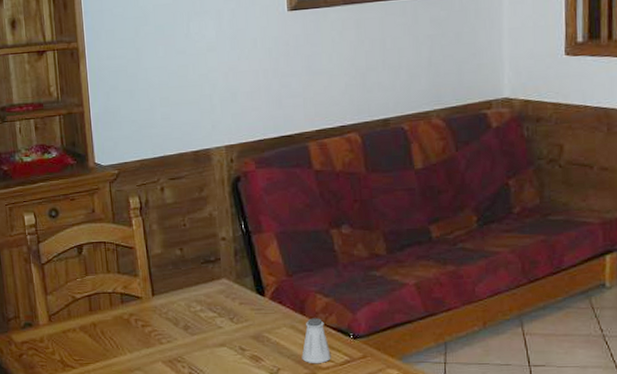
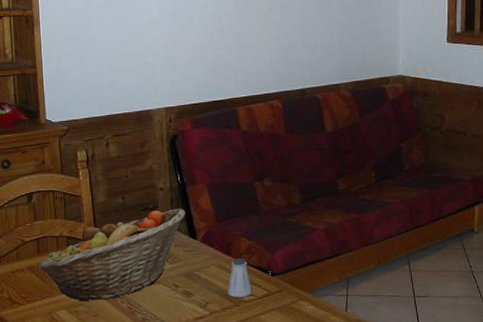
fruit basket: none [90,261,252,366] -> present [37,208,186,302]

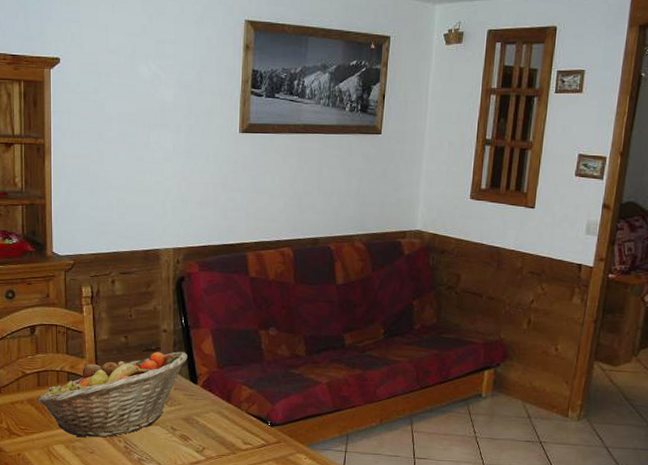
saltshaker: present [227,258,253,297] -> none [225,406,250,445]

